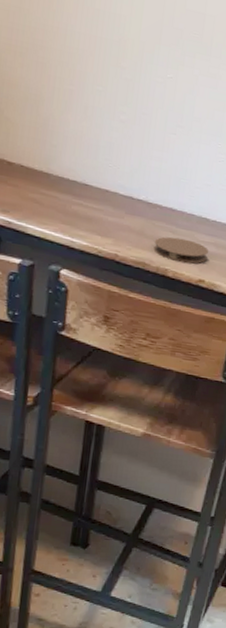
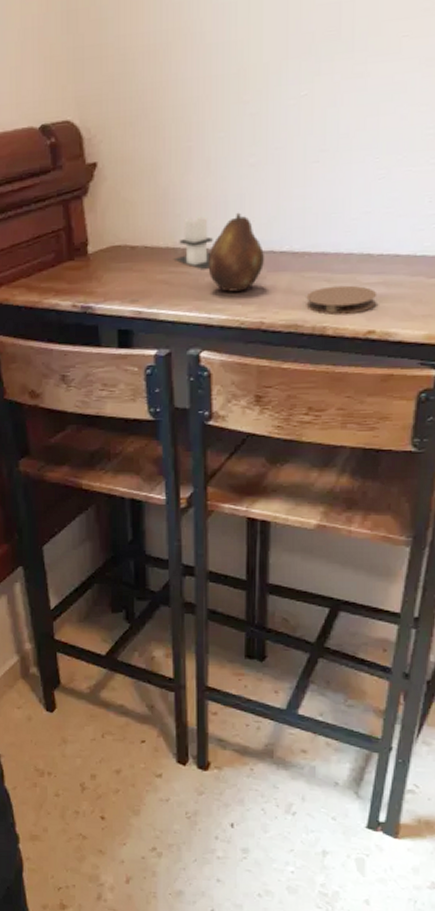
candle: none [45,150,83,199] -> present [173,216,213,271]
fruit: none [75,157,125,225] -> present [208,212,264,292]

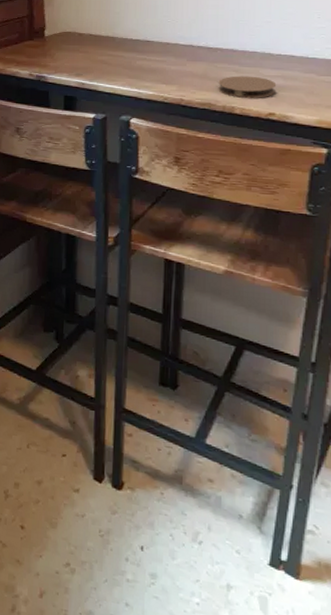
candle: present [173,216,213,271] -> none [112,15,144,56]
fruit: present [208,212,264,292] -> none [139,14,185,74]

